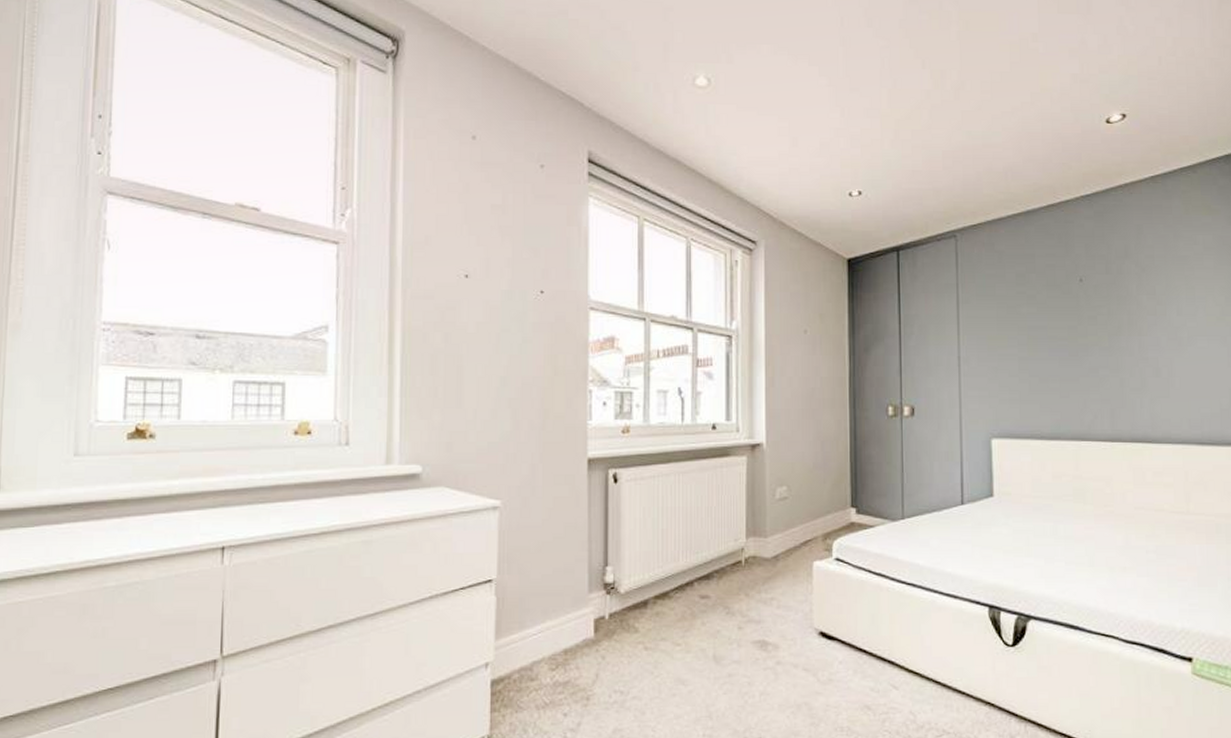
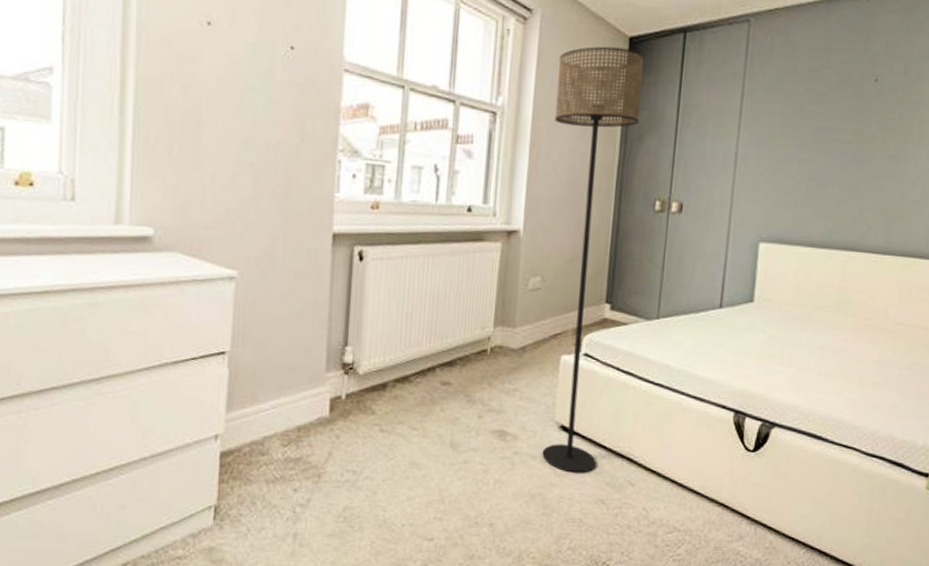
floor lamp: none [785,269,865,680] -> present [542,46,644,473]

